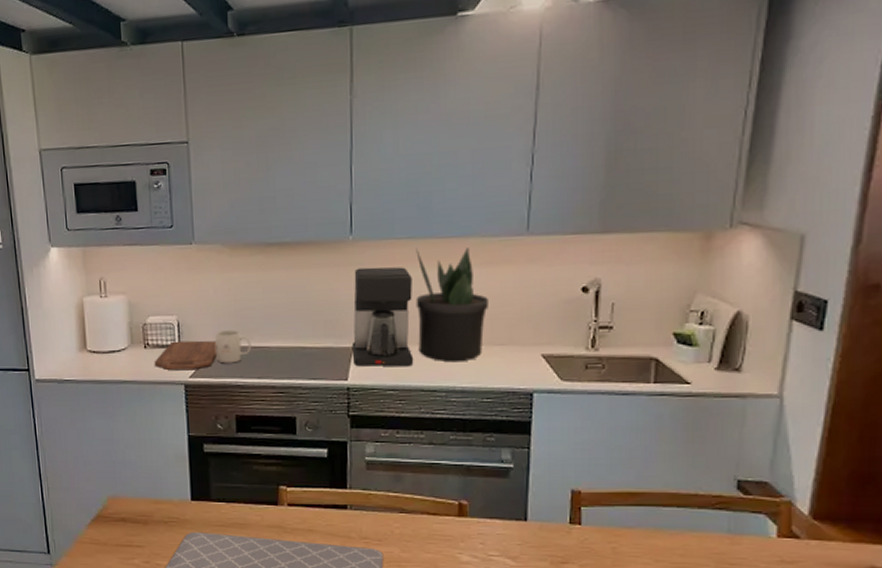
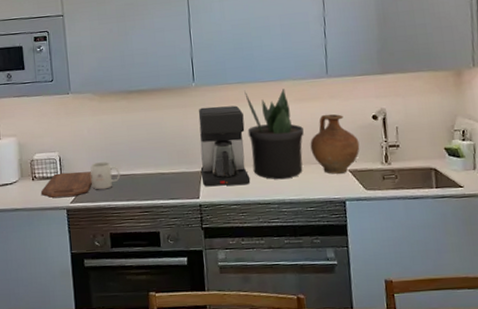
ceramic jug: none [495,282,560,359] -> present [310,114,360,174]

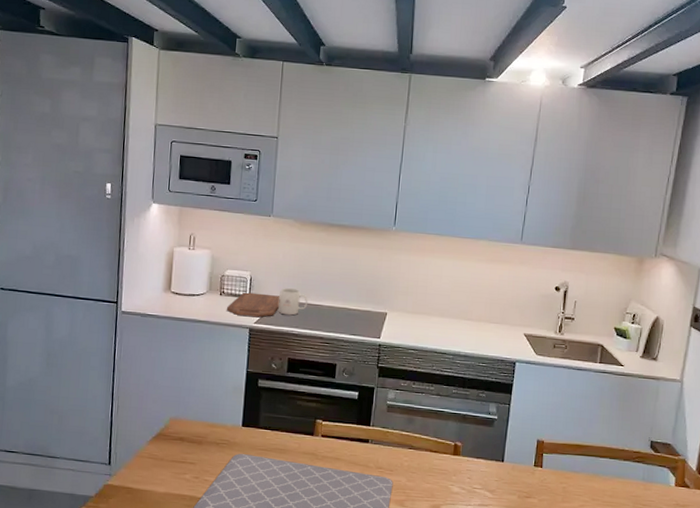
coffee maker: present [198,105,251,187] -> none [385,252,436,333]
planter: present [244,89,304,180] -> none [435,242,490,333]
ceramic jug: present [310,114,360,174] -> none [493,278,539,336]

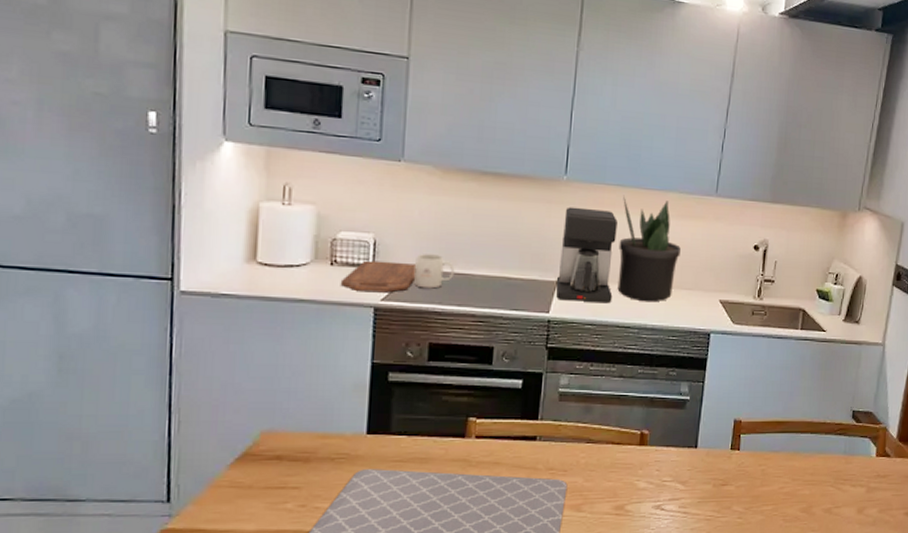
coffee maker: none [385,252,436,333] -> present [555,207,617,304]
planter: none [435,242,490,333] -> present [617,195,681,302]

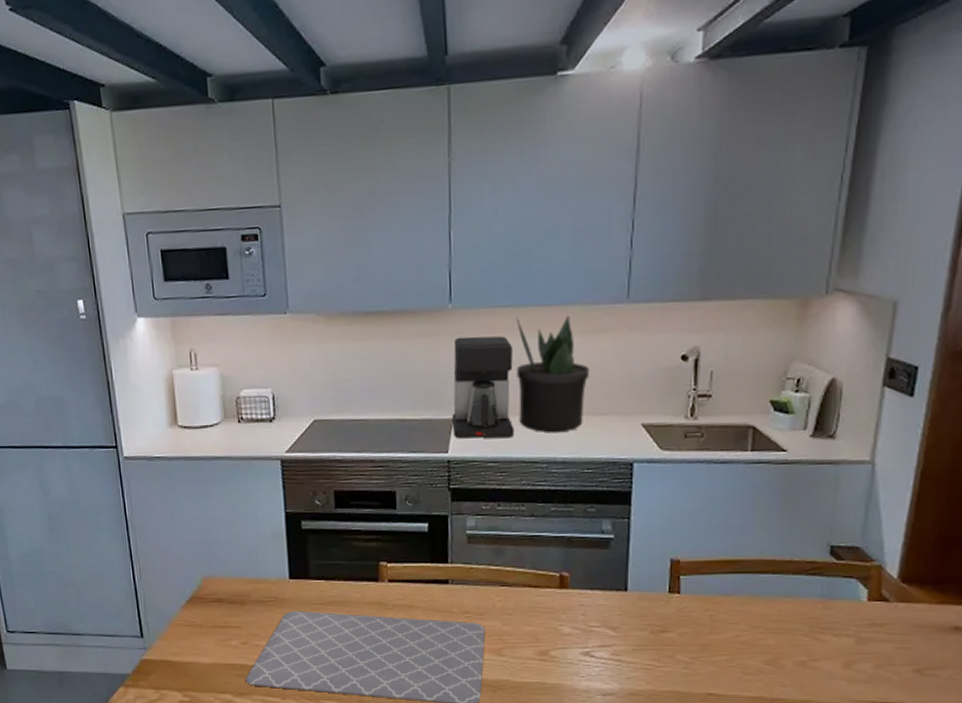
cutting board: present [340,261,417,293] -> none [248,413,315,446]
mug: present [414,254,455,289] -> none [312,403,350,438]

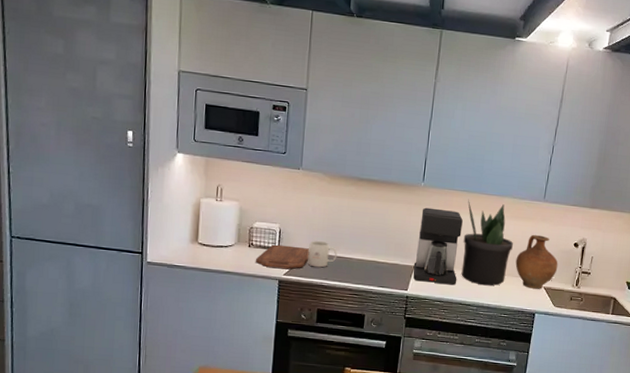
cutting board: none [248,413,315,446] -> present [255,245,310,270]
mug: none [312,403,350,438] -> present [308,241,338,268]
ceramic jug: none [596,351,660,429] -> present [515,234,558,289]

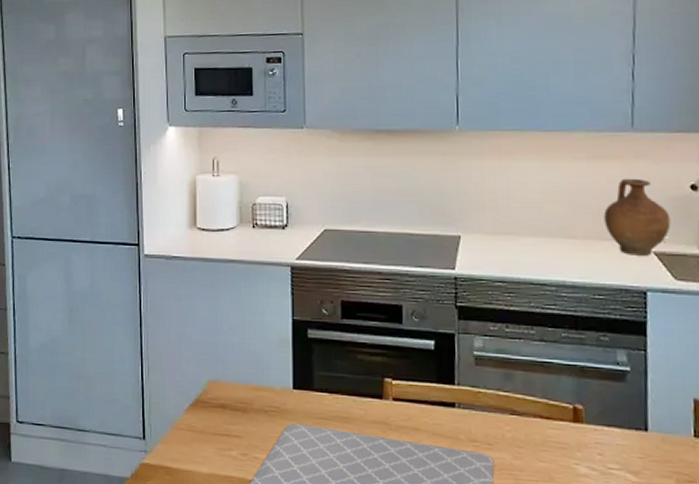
cutting board: present [255,245,310,270] -> none [261,222,325,252]
mug: present [308,241,338,268] -> none [323,214,359,247]
coffee maker: present [413,207,463,285] -> none [459,157,522,258]
planter: present [461,199,513,286] -> none [522,140,596,256]

